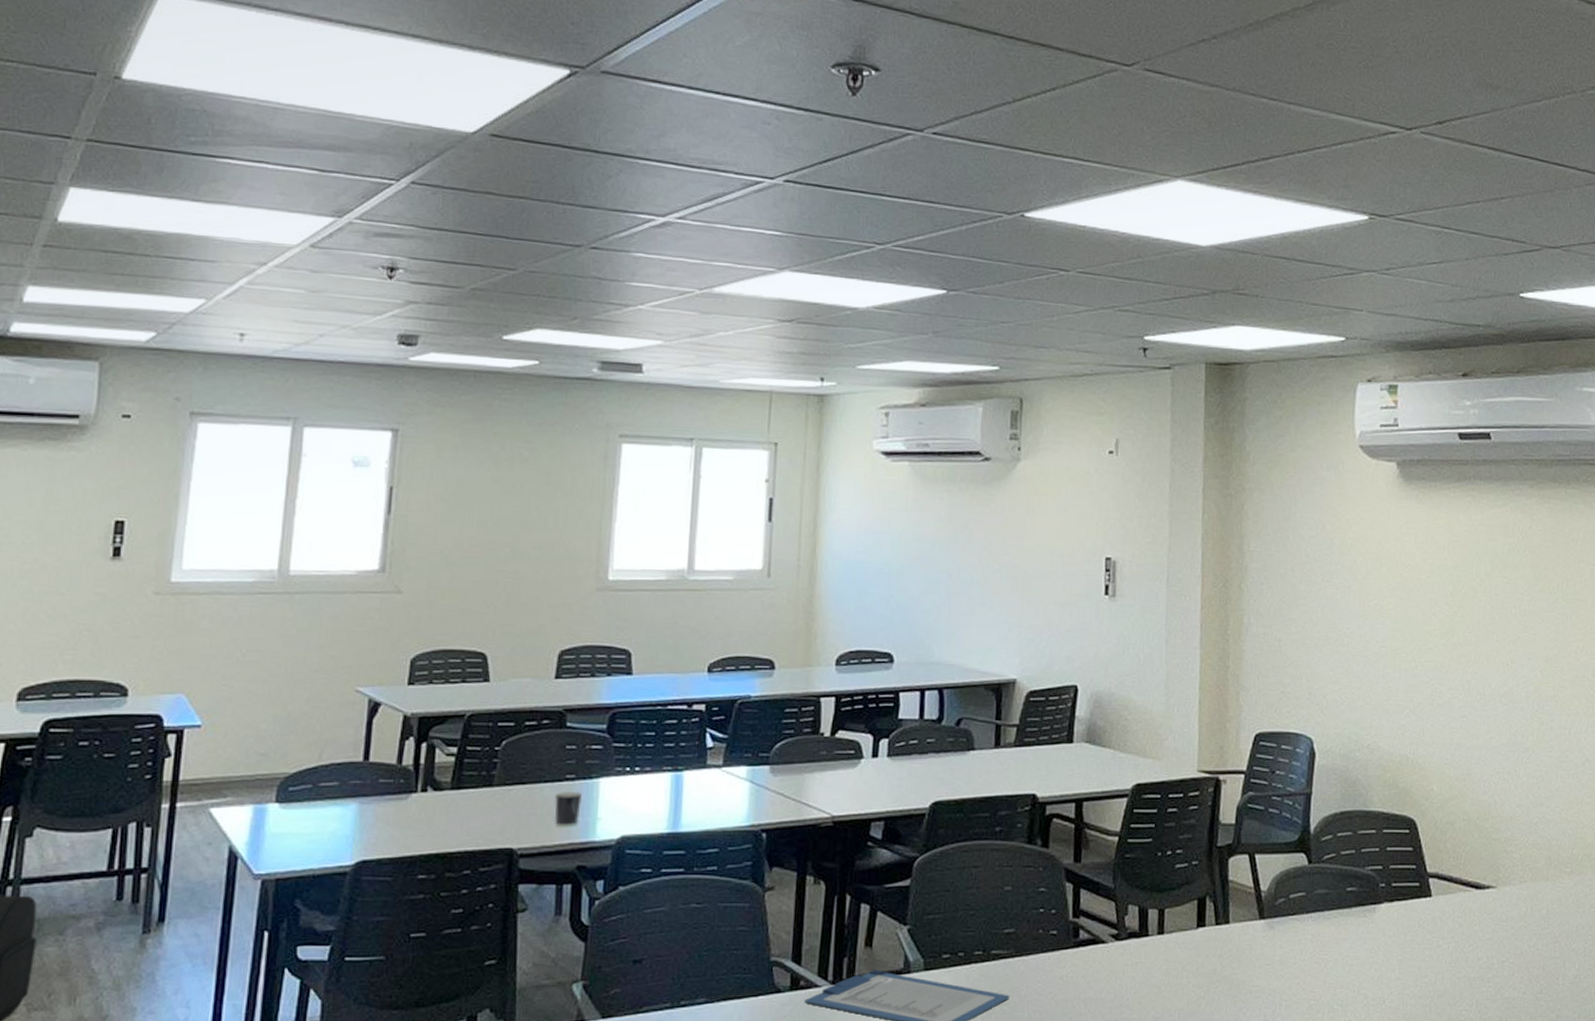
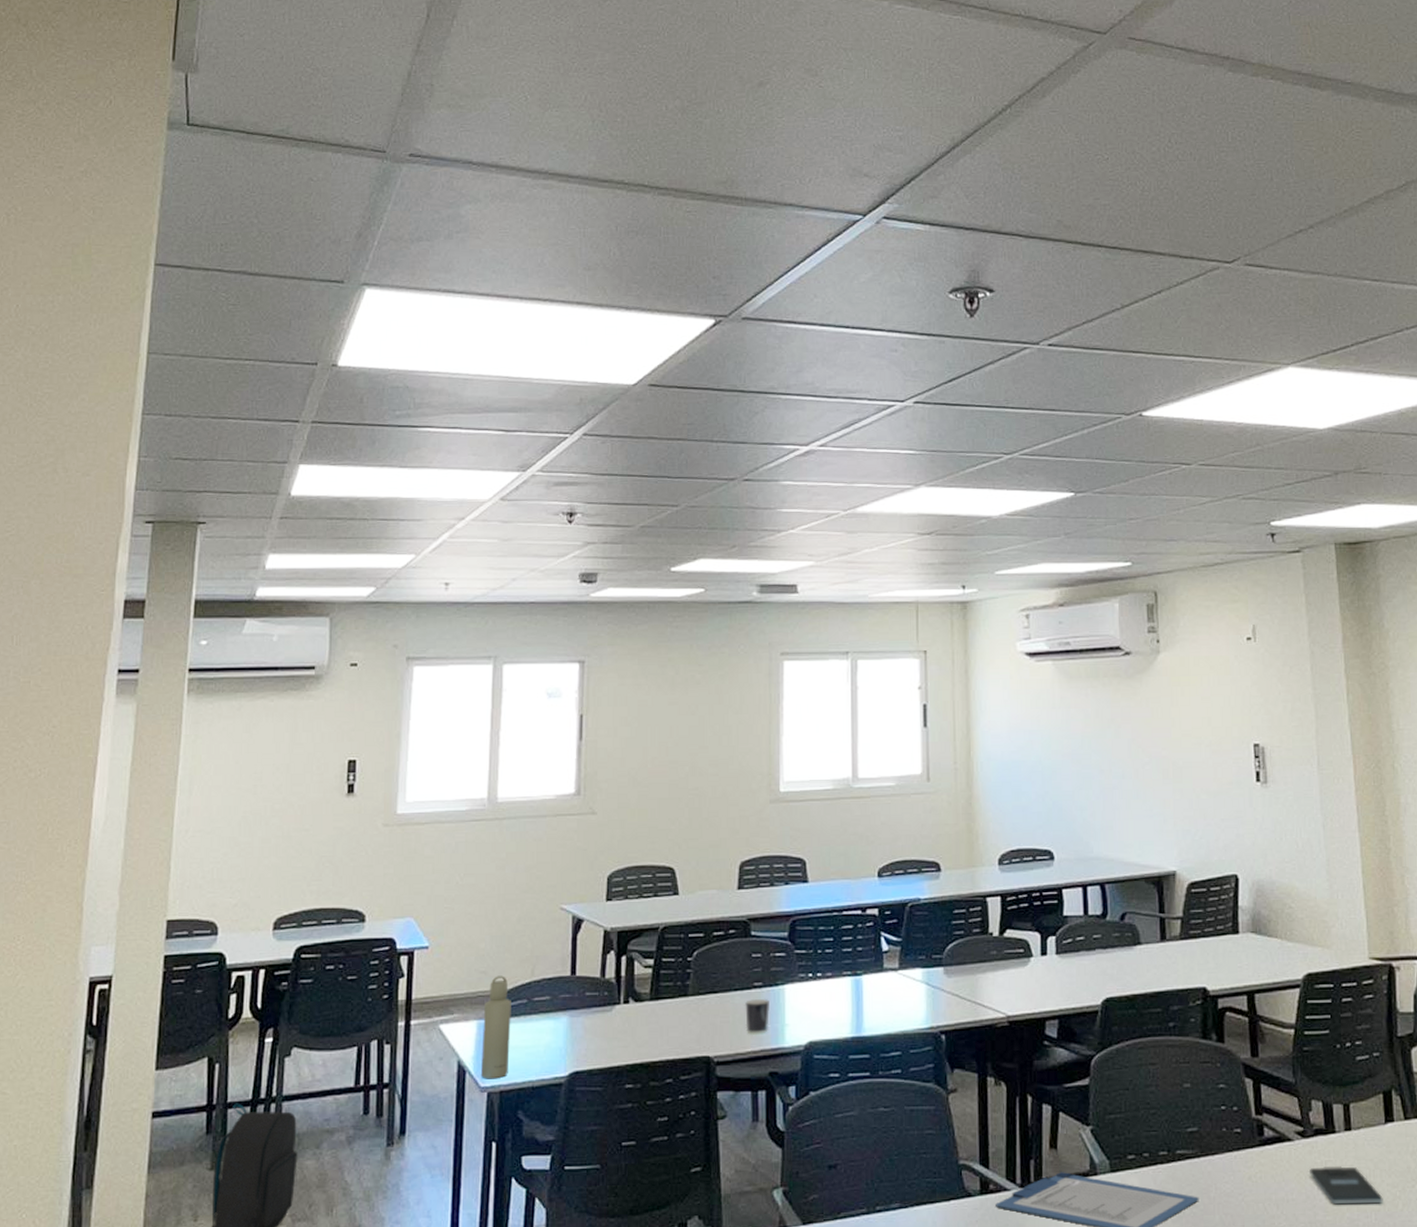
bottle: none [254,759,294,866] -> present [480,976,511,1079]
calculator: none [1119,968,1188,1004] -> present [1308,1166,1383,1205]

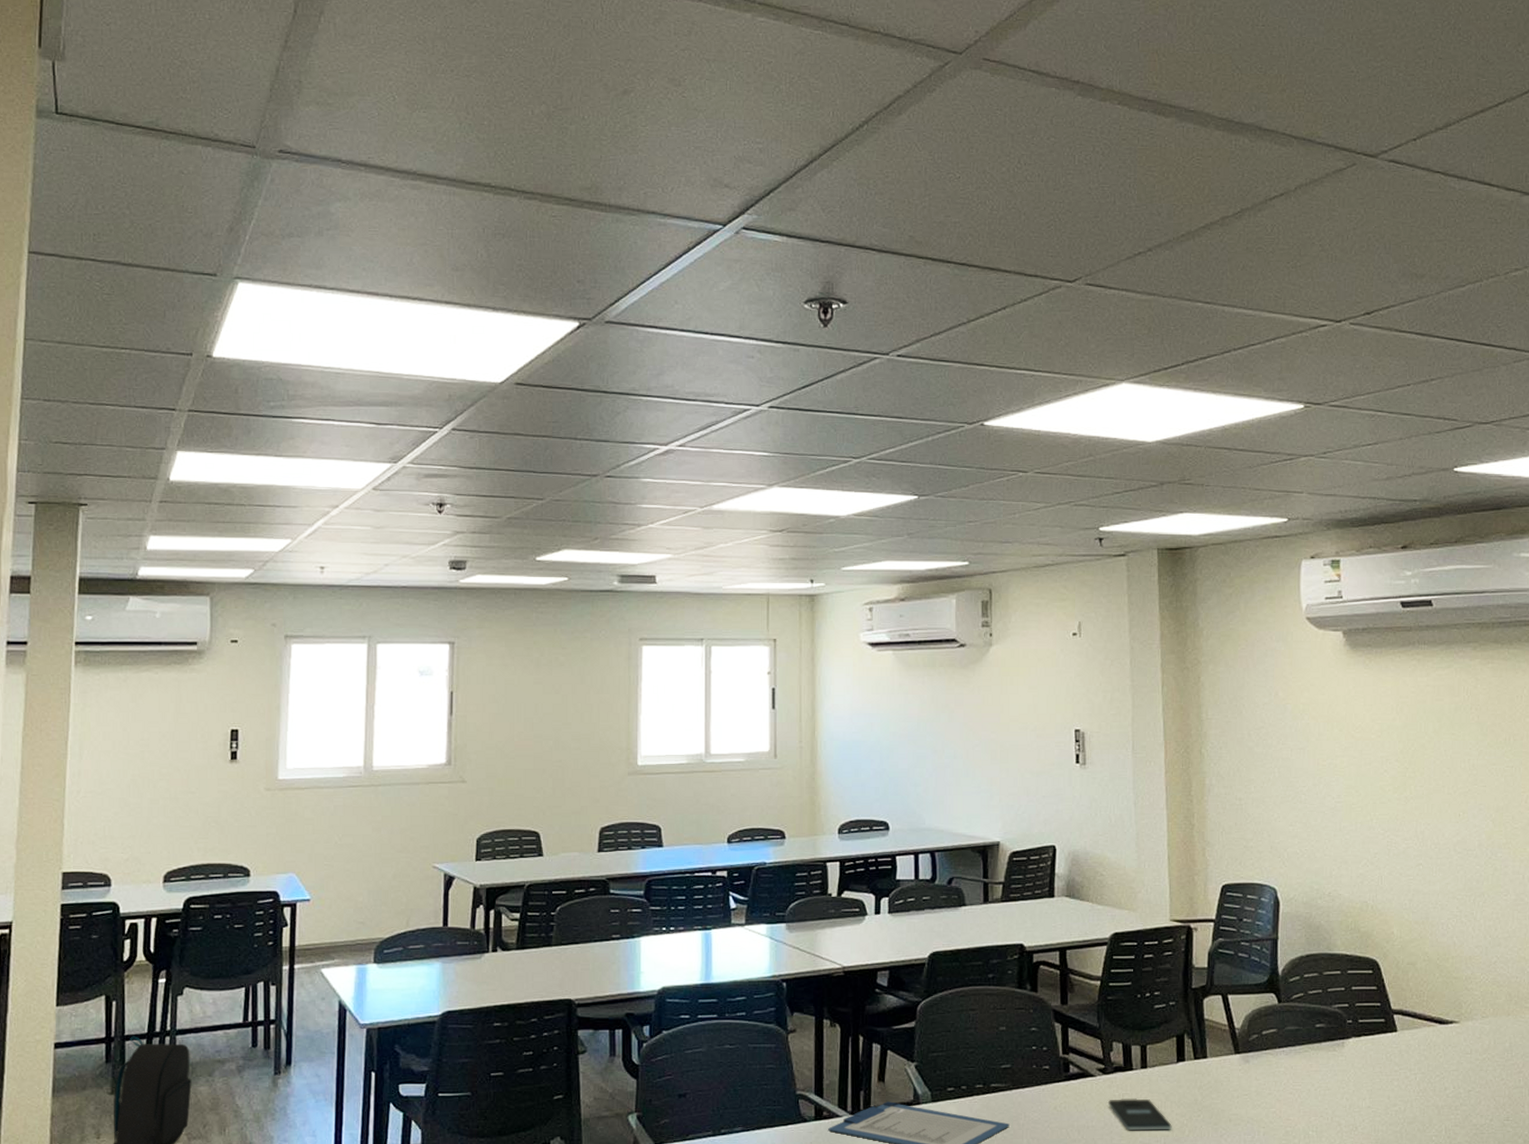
bottle: present [480,976,511,1079] -> none [360,926,388,1017]
mug: present [744,998,770,1036] -> none [603,948,626,982]

